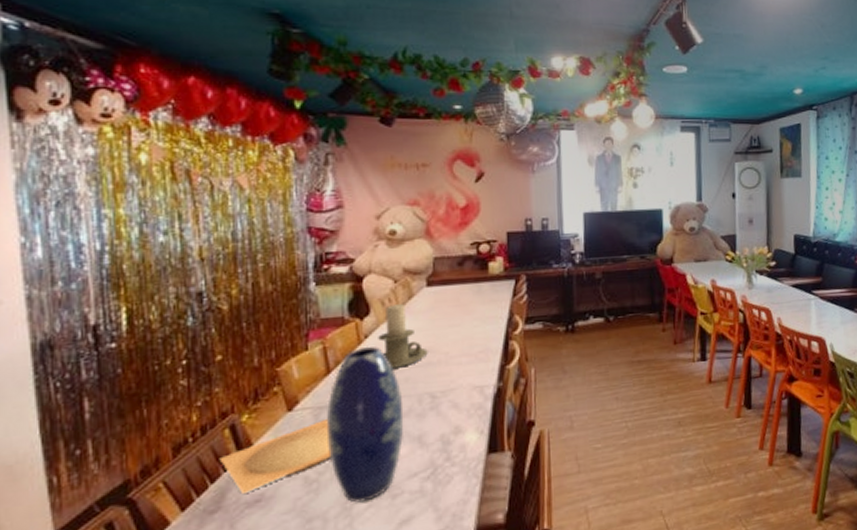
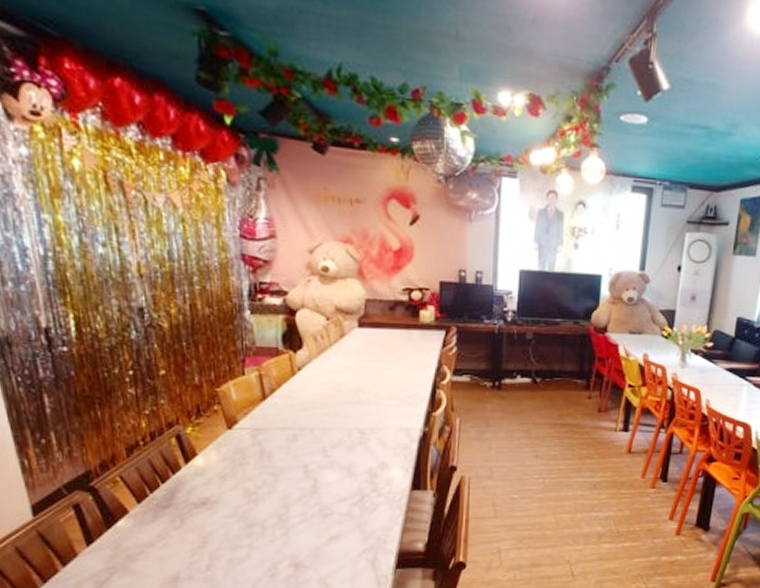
plate: present [219,418,330,494] -> none [168,440,267,495]
vase: present [326,347,404,503] -> none [263,379,335,517]
candle holder: present [378,304,428,369] -> none [311,342,358,402]

